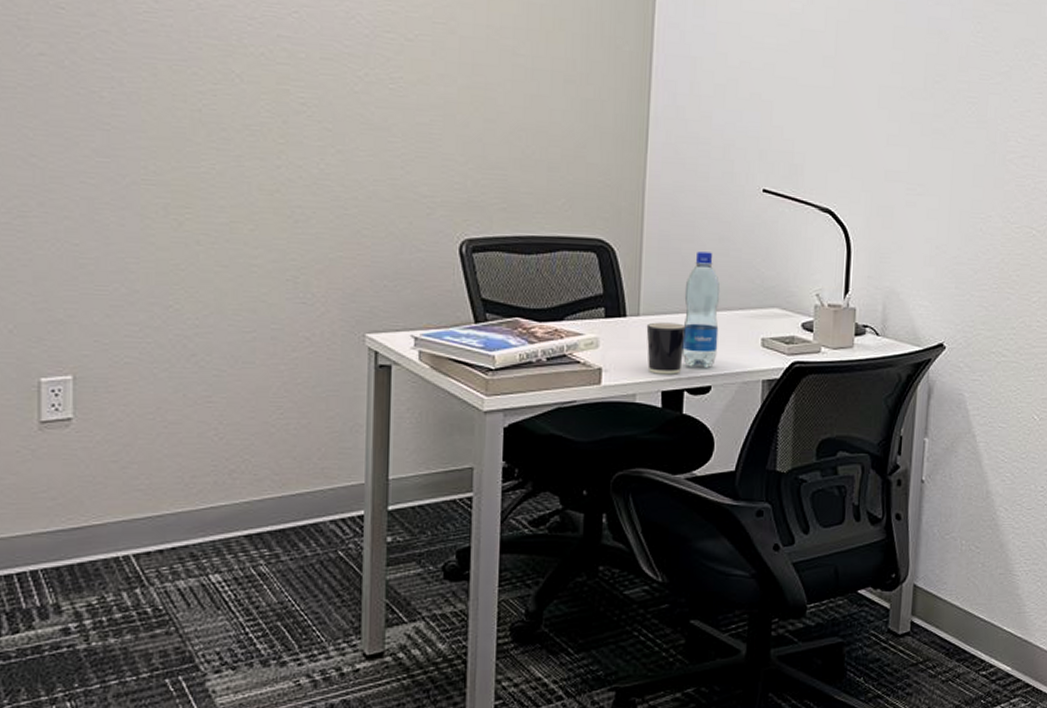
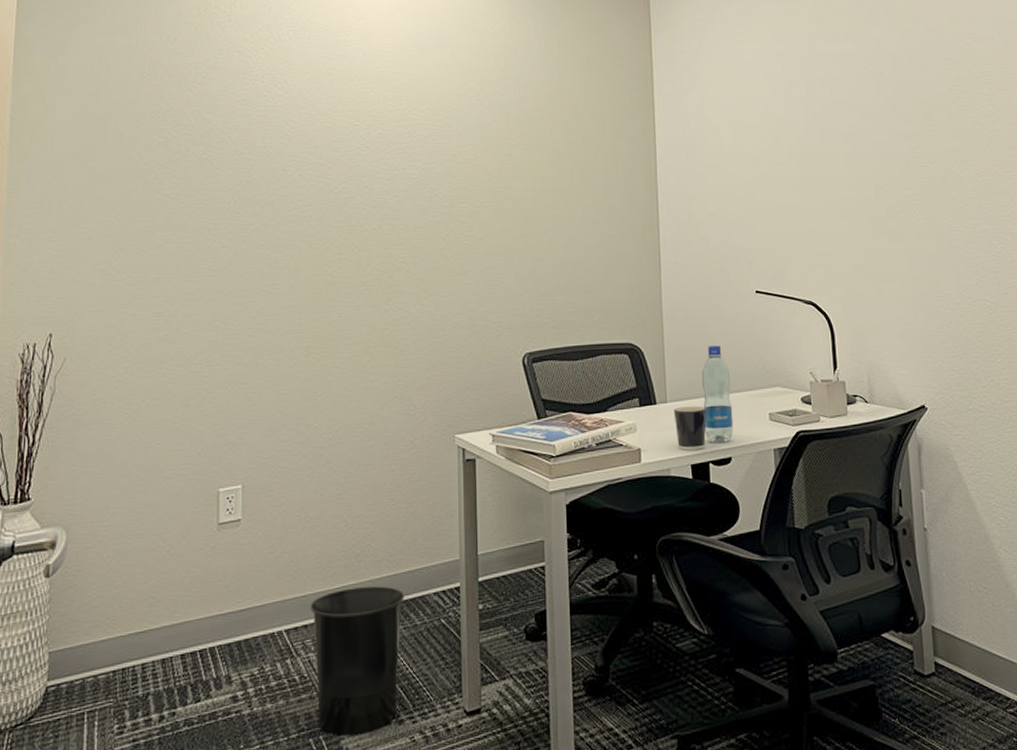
waste bin: none [166,509,293,676] -> present [309,586,405,735]

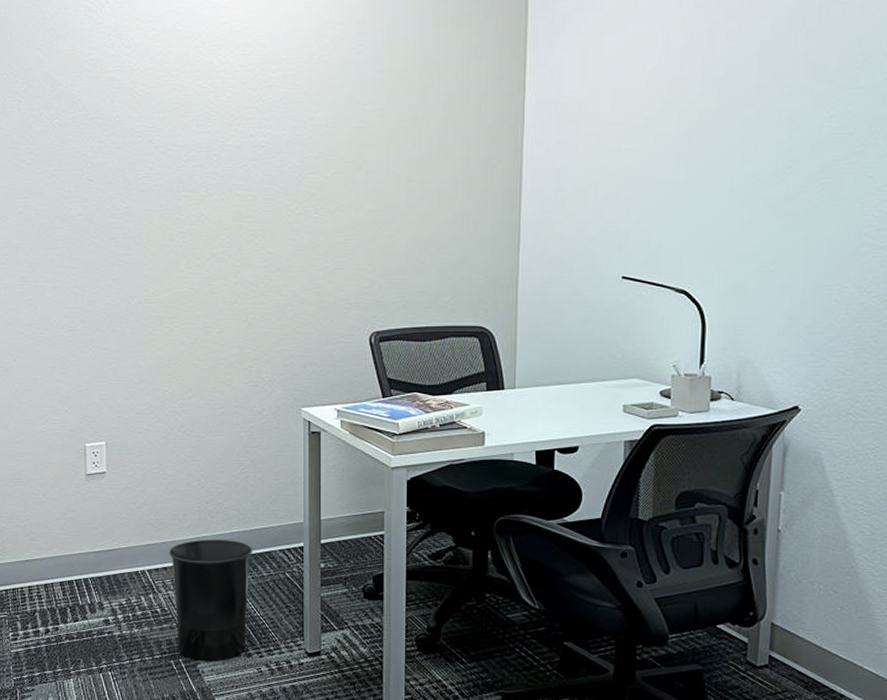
mug: present [673,406,707,450] -> none [521,393,557,437]
bottle: present [701,345,734,443] -> none [552,333,586,432]

